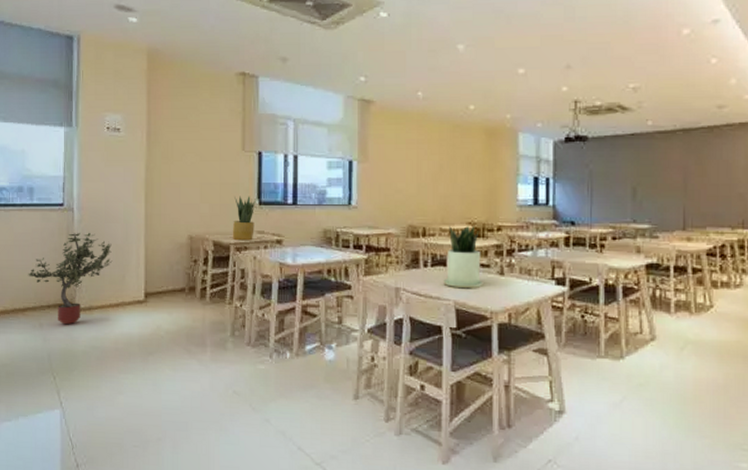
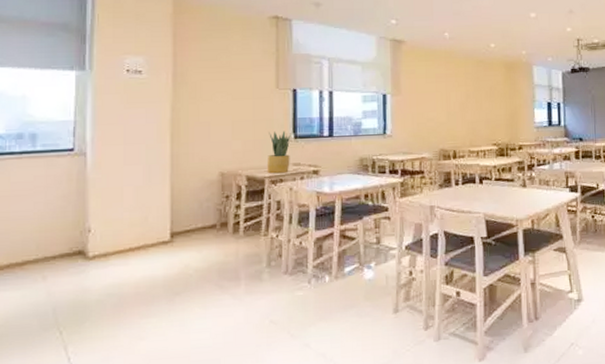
potted tree: present [27,232,113,325] -> none [27,176,133,275]
planter: present [443,225,484,289] -> none [474,146,509,202]

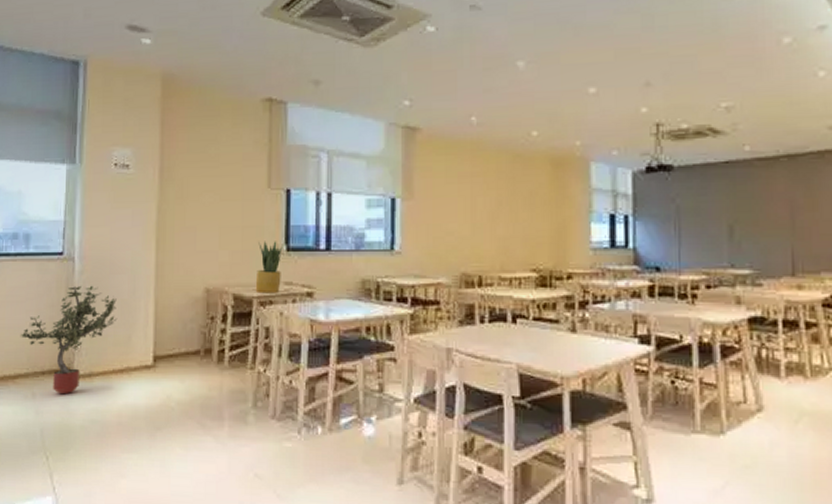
potted tree: none [27,176,133,275] -> present [20,285,118,395]

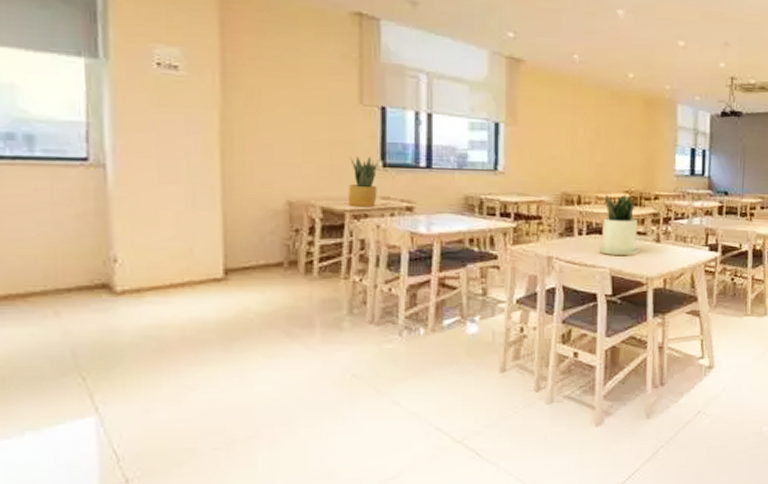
potted tree: present [20,285,118,395] -> none [29,195,173,312]
planter: none [504,272,552,349] -> present [599,193,640,256]

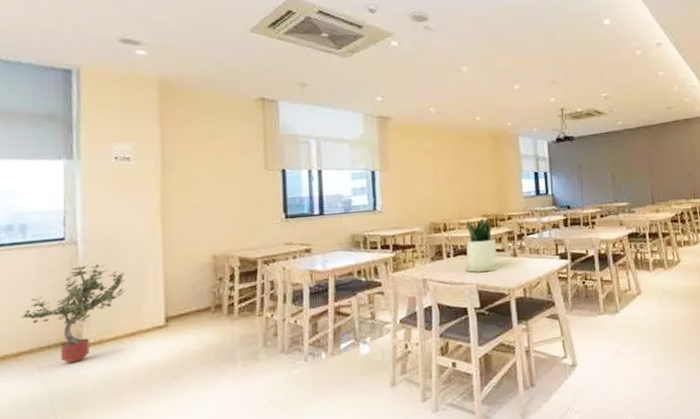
potted tree: none [29,195,173,312] -> present [21,263,127,364]
planter: present [347,156,382,208] -> none [258,211,284,255]

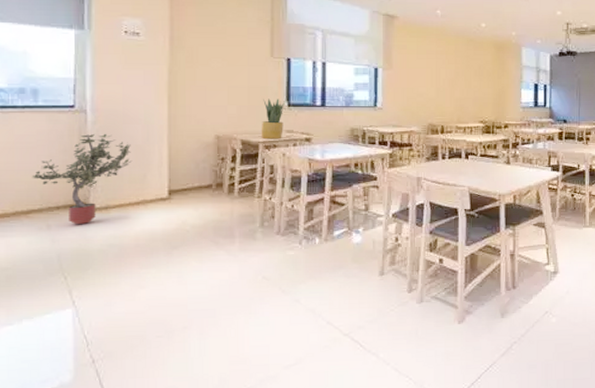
planter: none [258,211,284,255] -> present [261,98,287,139]
planter: present [465,217,500,273] -> none [459,123,493,177]

